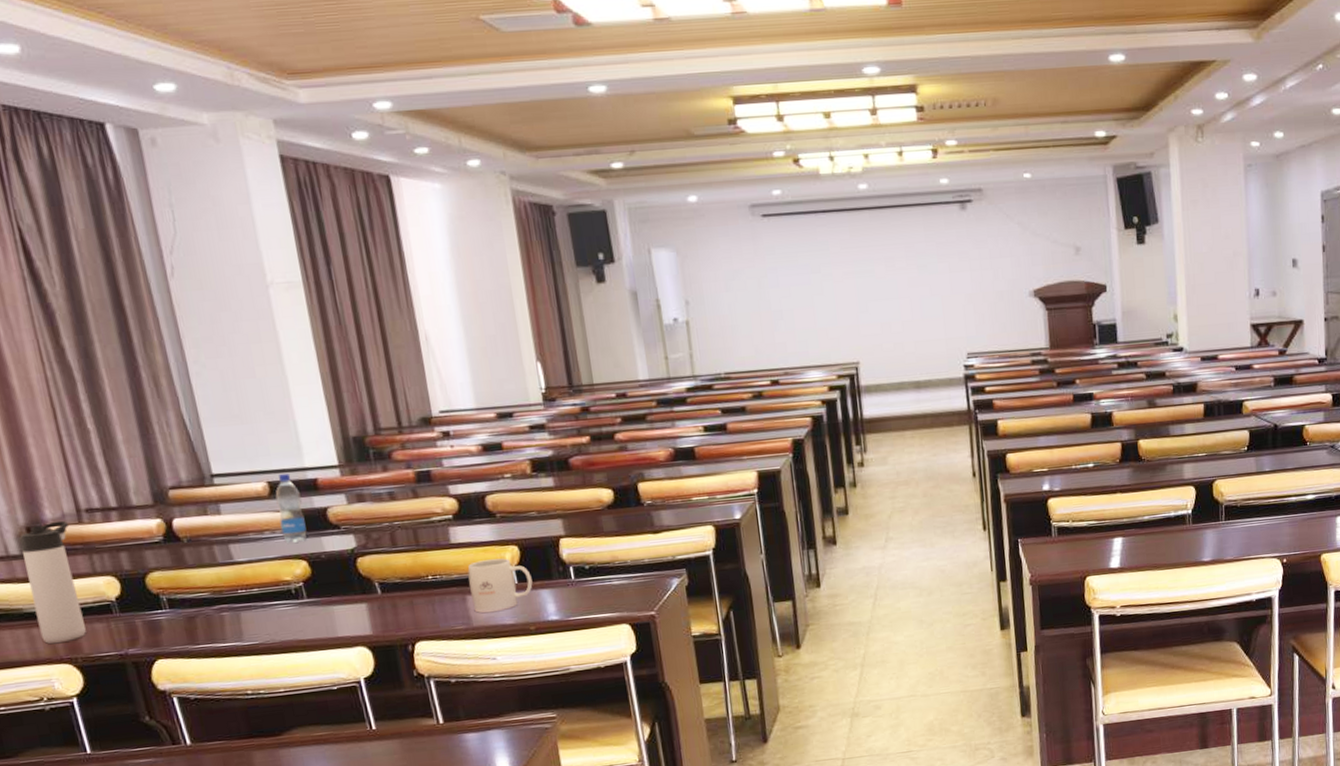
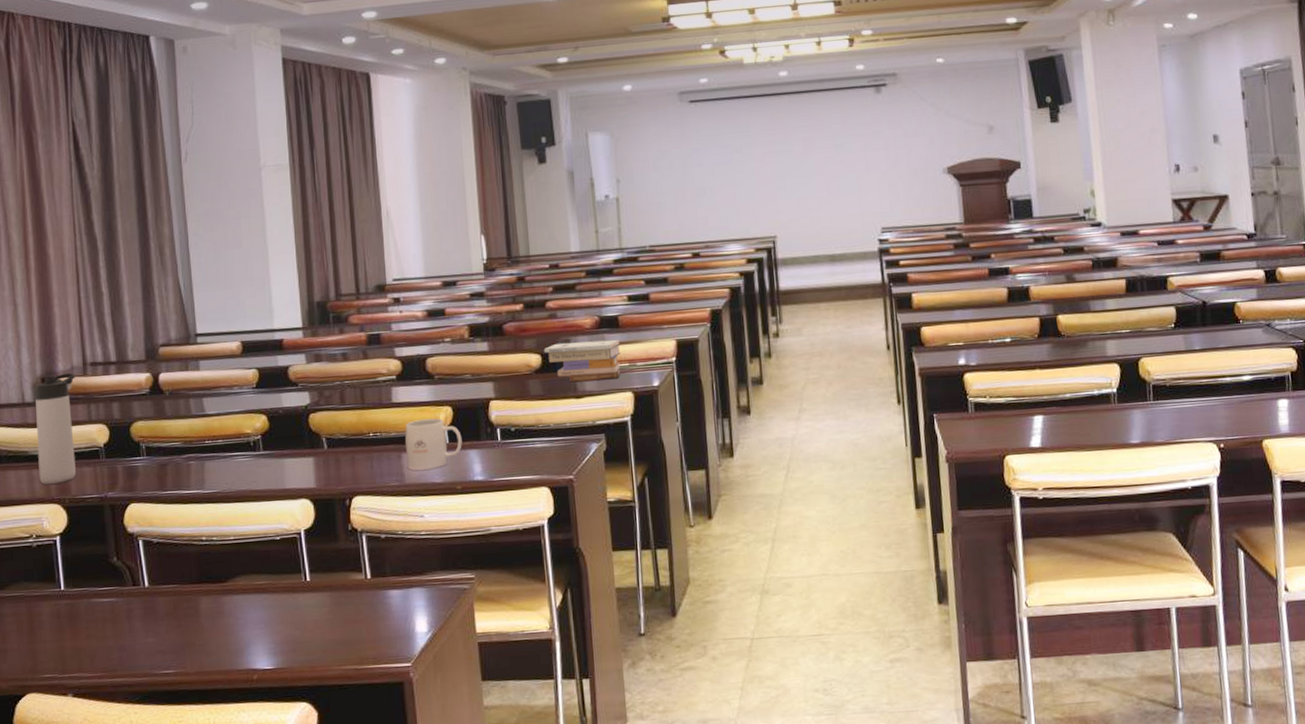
bottle: present [275,474,308,544] -> none [246,335,269,399]
books: none [615,471,700,518] -> present [543,339,621,383]

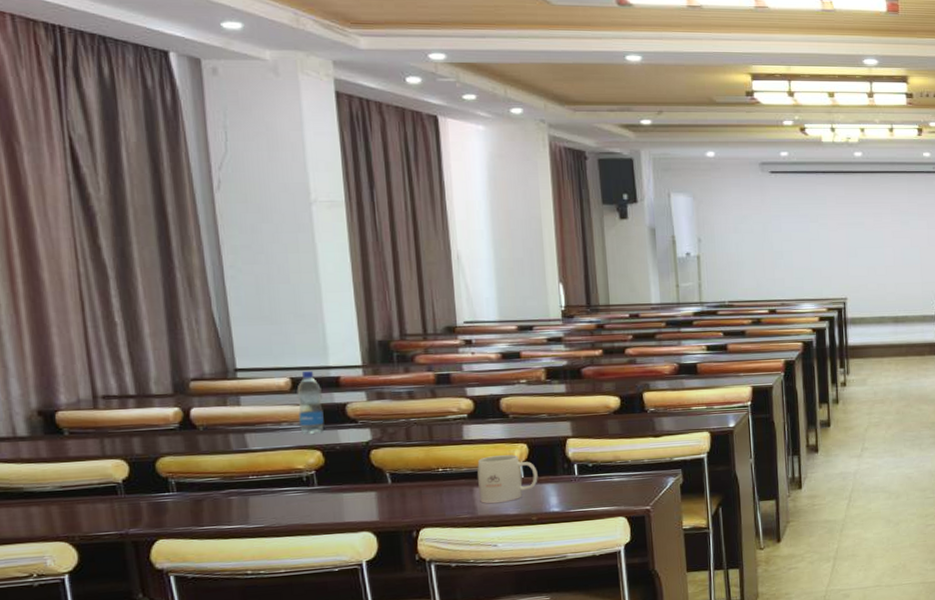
thermos bottle: present [35,372,76,485] -> none [30,405,87,523]
bottle: none [246,335,269,399] -> present [296,371,325,435]
books: present [543,339,621,383] -> none [622,384,699,423]

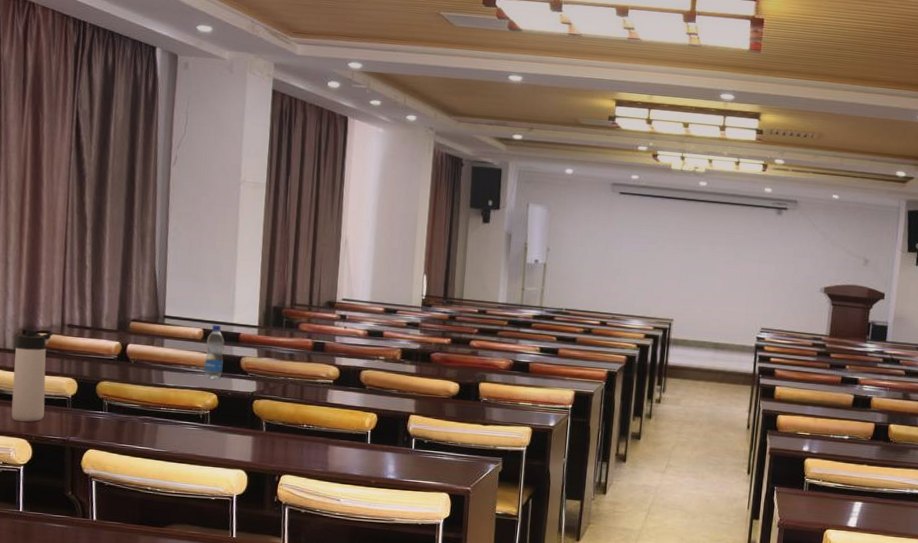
thermos bottle: none [30,405,87,523] -> present [11,329,53,423]
mug: present [476,454,538,504] -> none [332,420,382,464]

